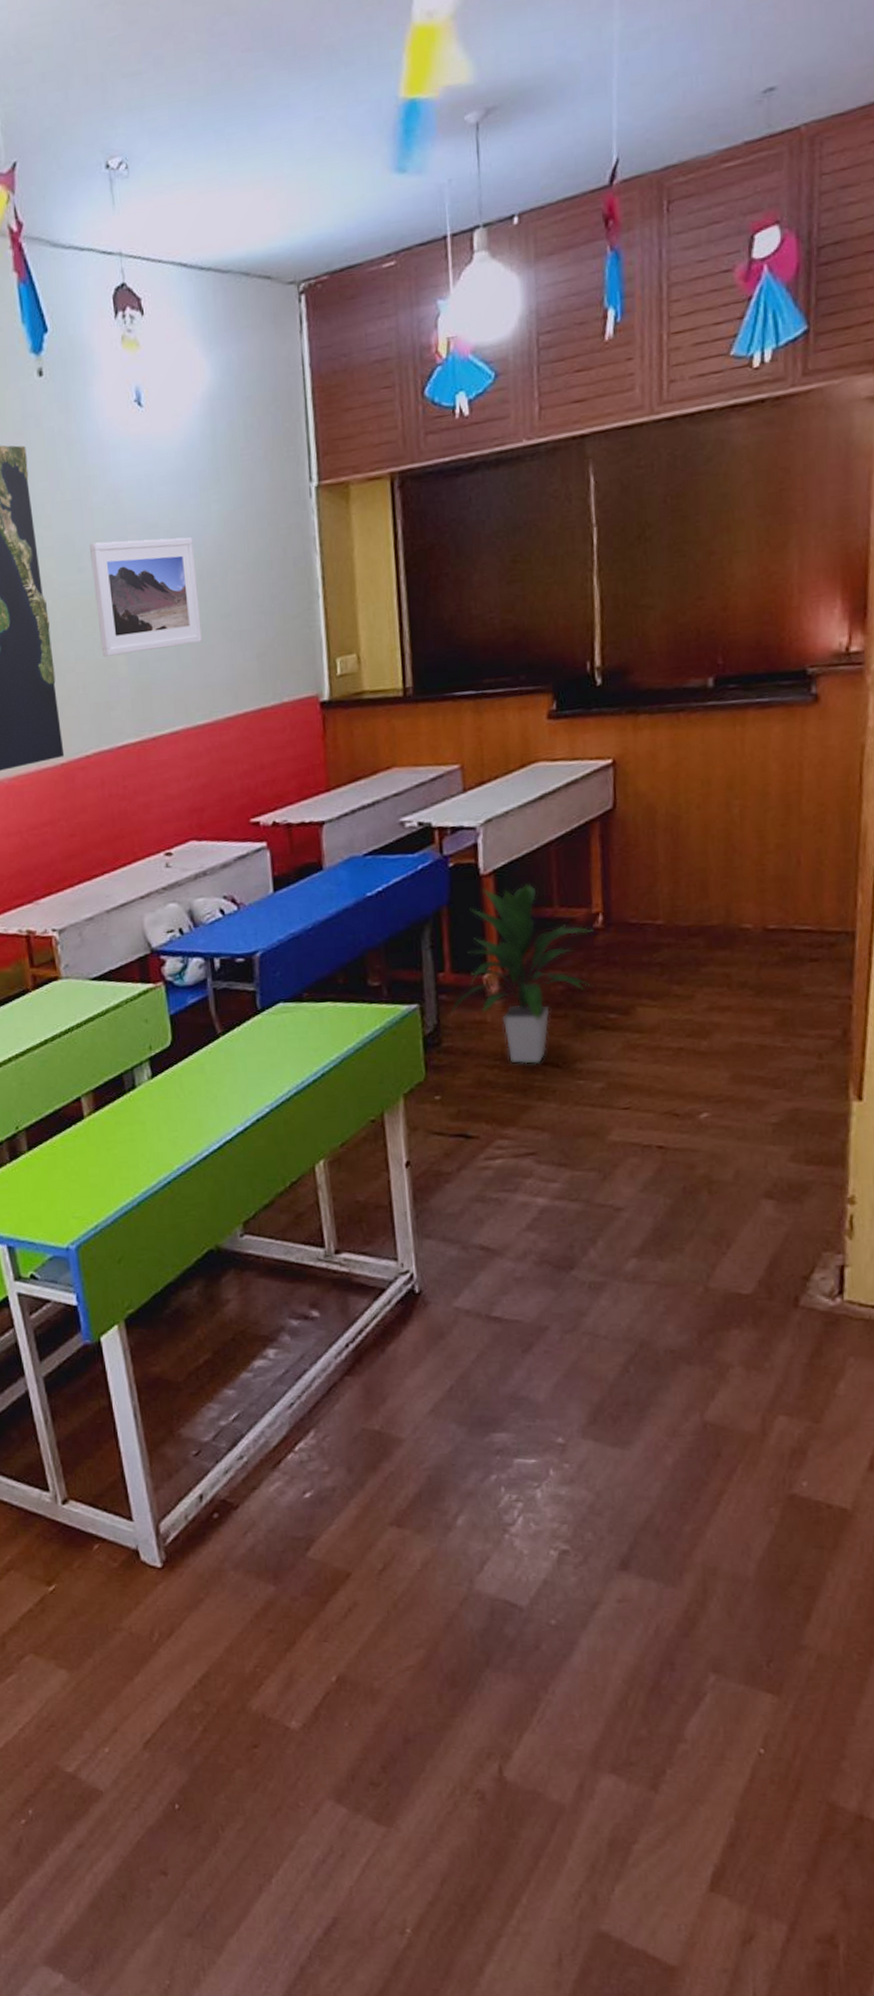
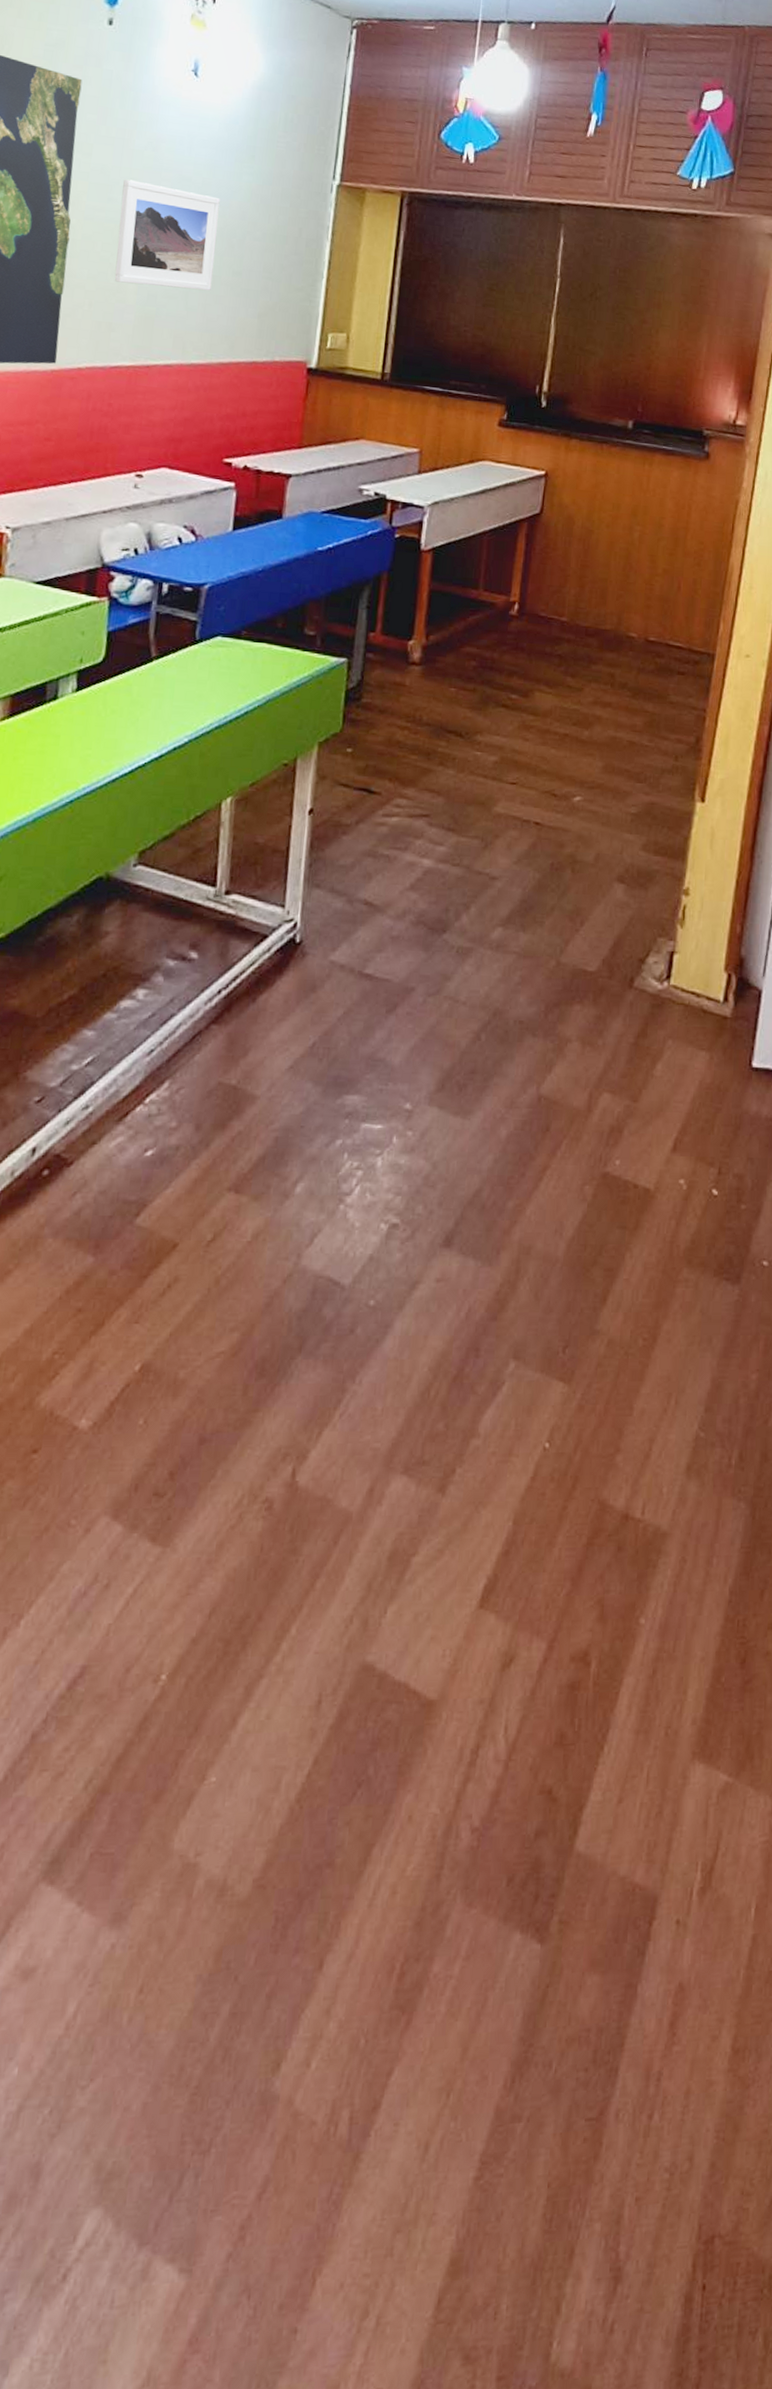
indoor plant: present [449,883,593,1064] -> none [373,562,509,730]

